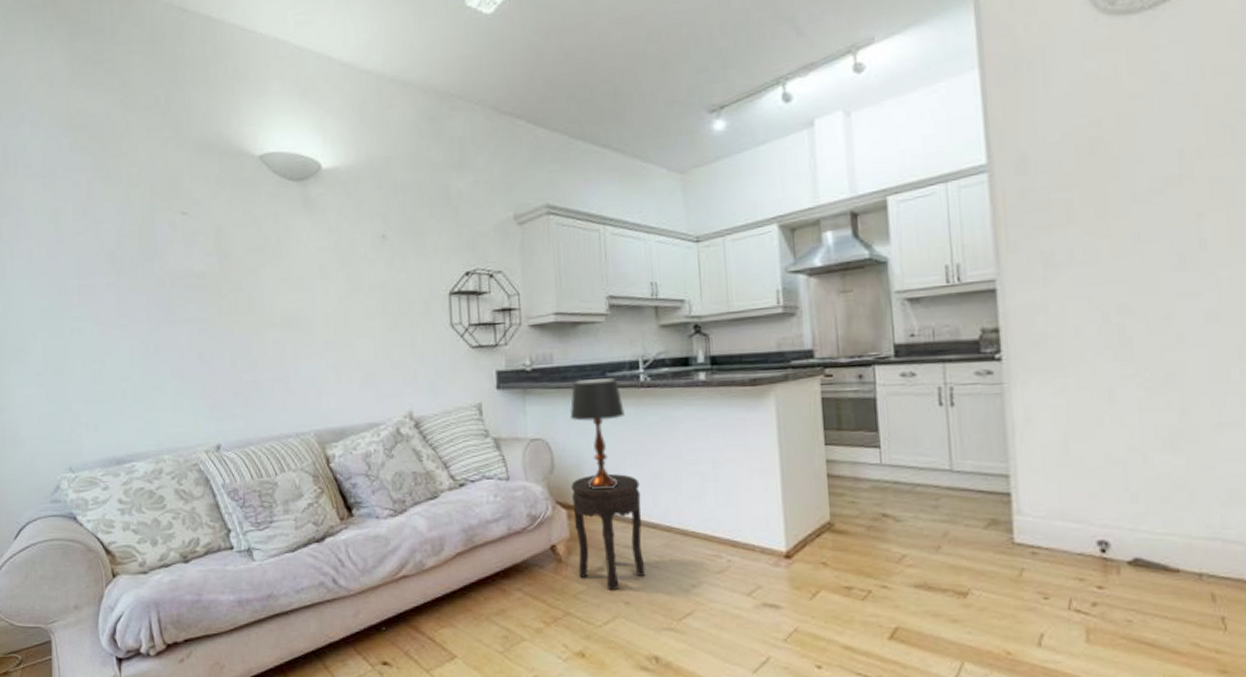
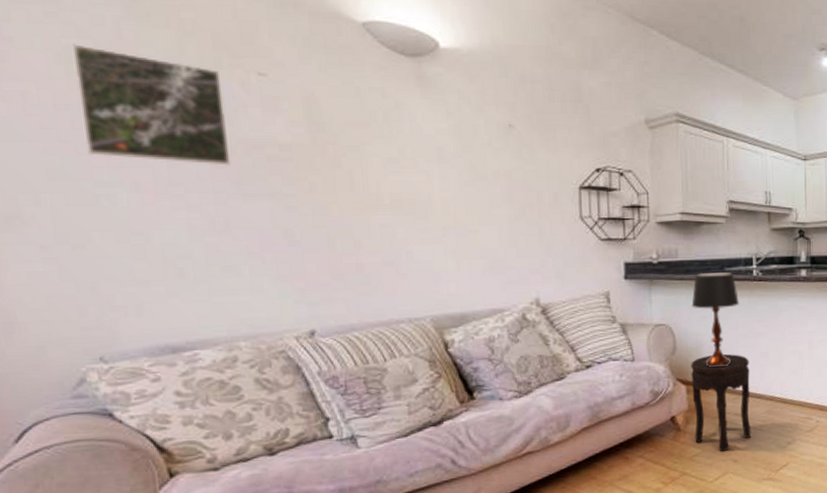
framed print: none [61,206,161,297] -> present [73,44,231,166]

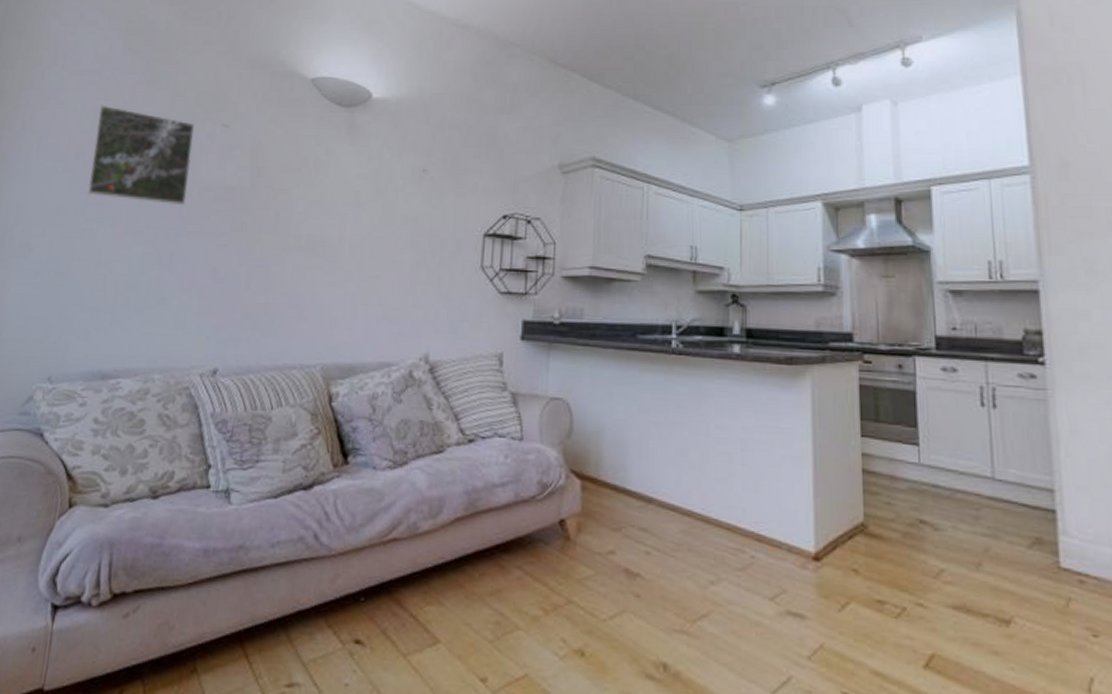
table lamp: present [691,272,739,368] -> none [594,338,653,462]
side table: present [691,354,751,452] -> none [587,444,662,580]

